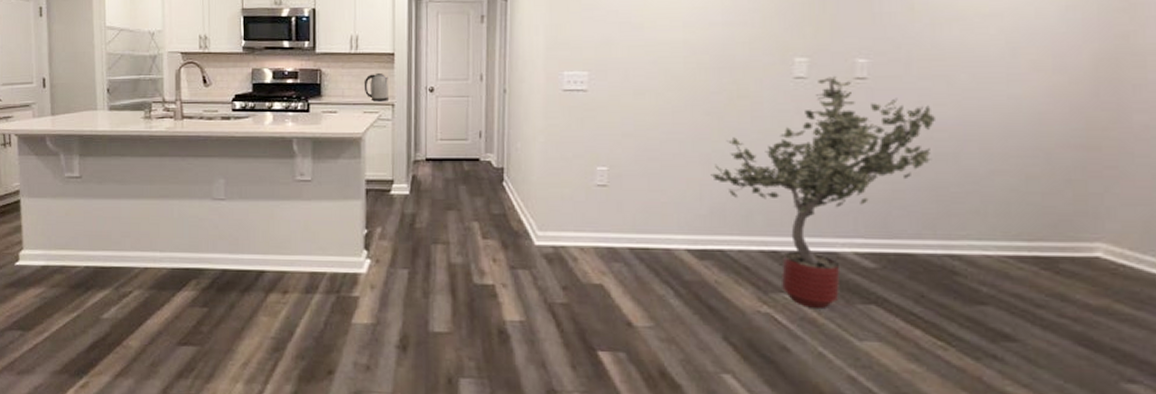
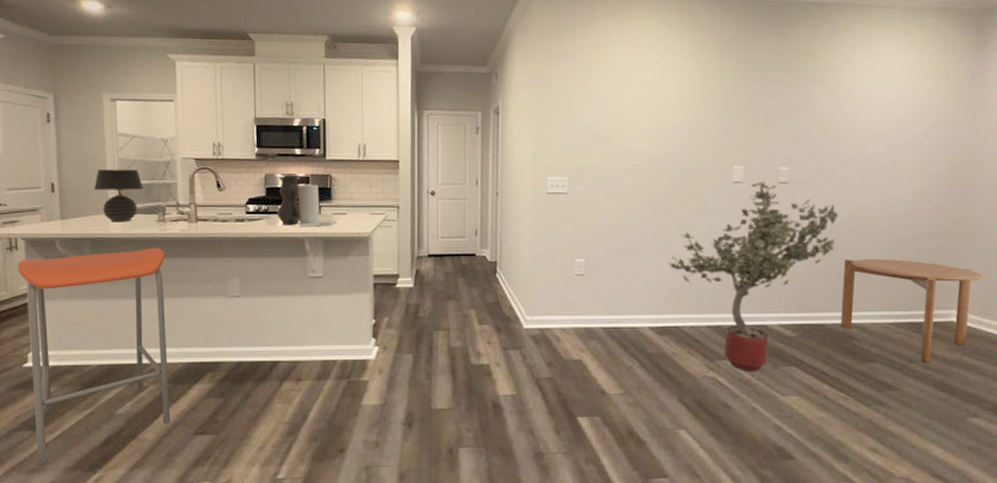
bar stool: none [10,146,155,366] -> present [17,248,171,465]
table lamp: none [83,63,130,119] -> present [94,169,143,223]
vase: none [263,70,289,124] -> present [276,176,301,225]
paper towel: none [285,80,326,126] -> present [297,184,336,227]
kettle: present [364,72,388,102] -> none [371,177,394,204]
side table: none [937,173,1147,309] -> present [840,258,985,362]

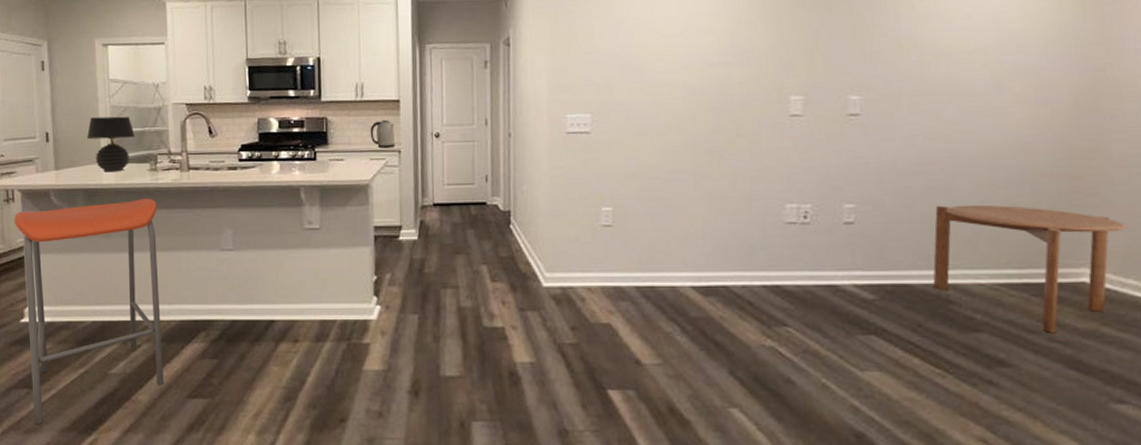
vase: present [276,176,301,225] -> none [270,119,295,173]
paper towel: present [297,184,336,227] -> none [291,128,333,175]
kettle: none [371,177,394,204] -> present [370,119,395,149]
potted tree: present [668,181,839,371] -> none [712,114,927,340]

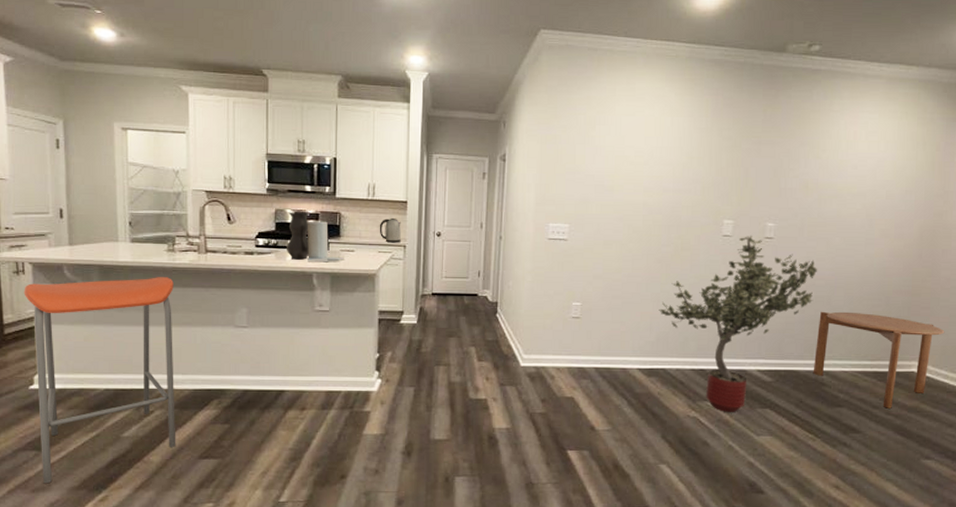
table lamp: present [87,116,135,173] -> none [104,198,153,251]
vase: none [270,119,295,173] -> present [286,212,310,260]
paper towel: none [291,128,333,175] -> present [307,221,344,263]
potted tree: none [712,114,927,340] -> present [659,236,818,412]

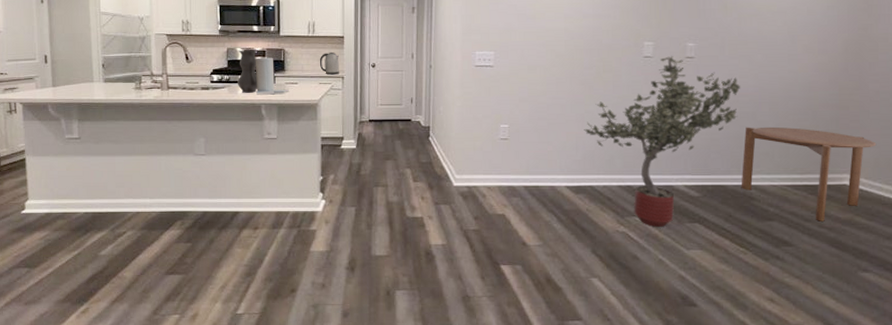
bar stool: present [24,277,176,484] -> none [16,112,146,297]

